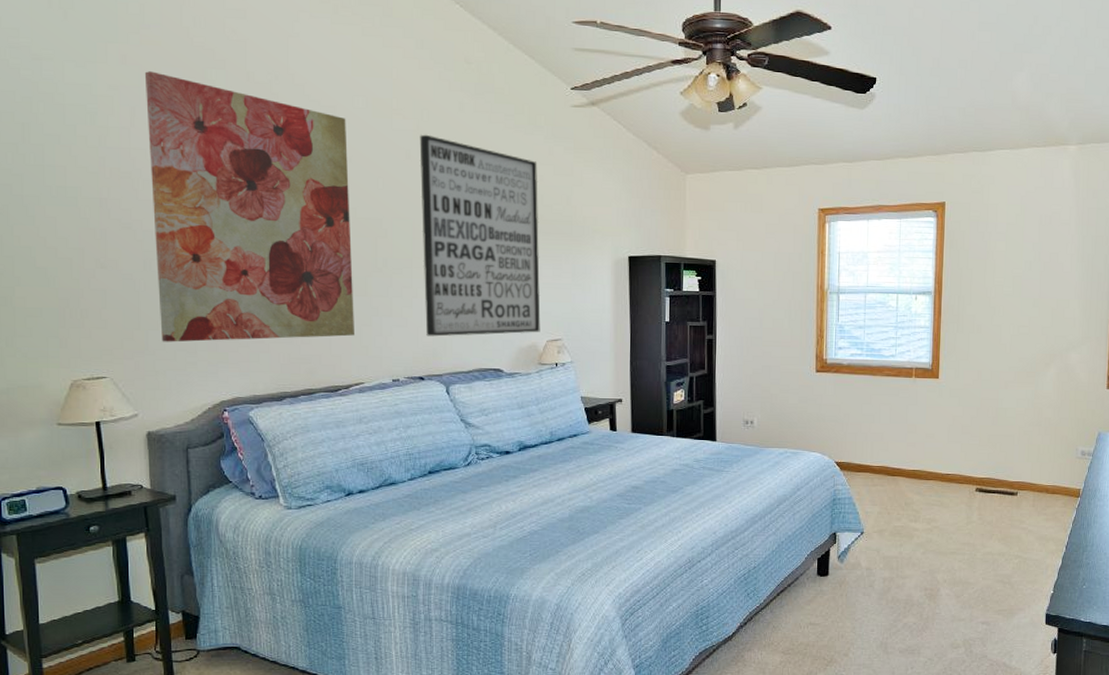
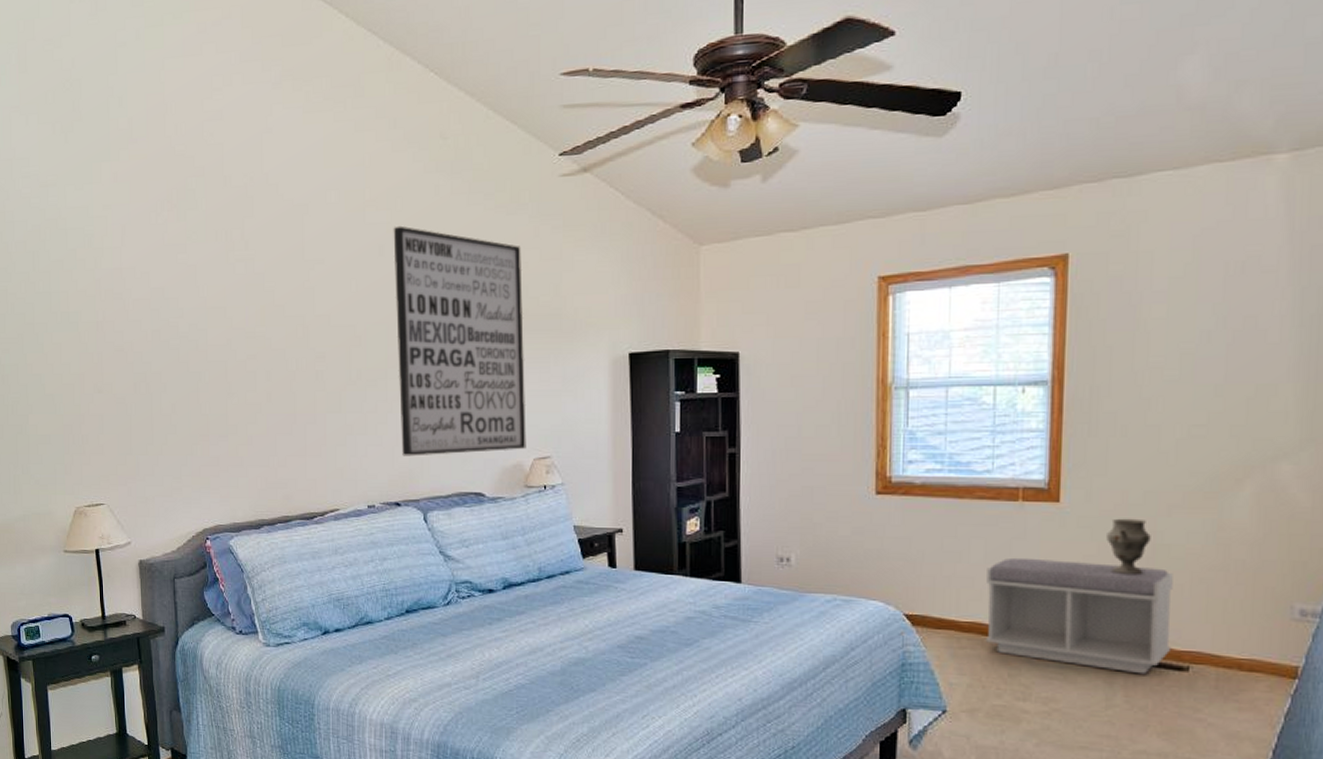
wall art: present [144,71,354,342] -> none [133,186,329,467]
bench: none [890,418,1008,499] -> present [985,557,1173,675]
decorative vase: none [968,390,995,430] -> present [1107,518,1151,575]

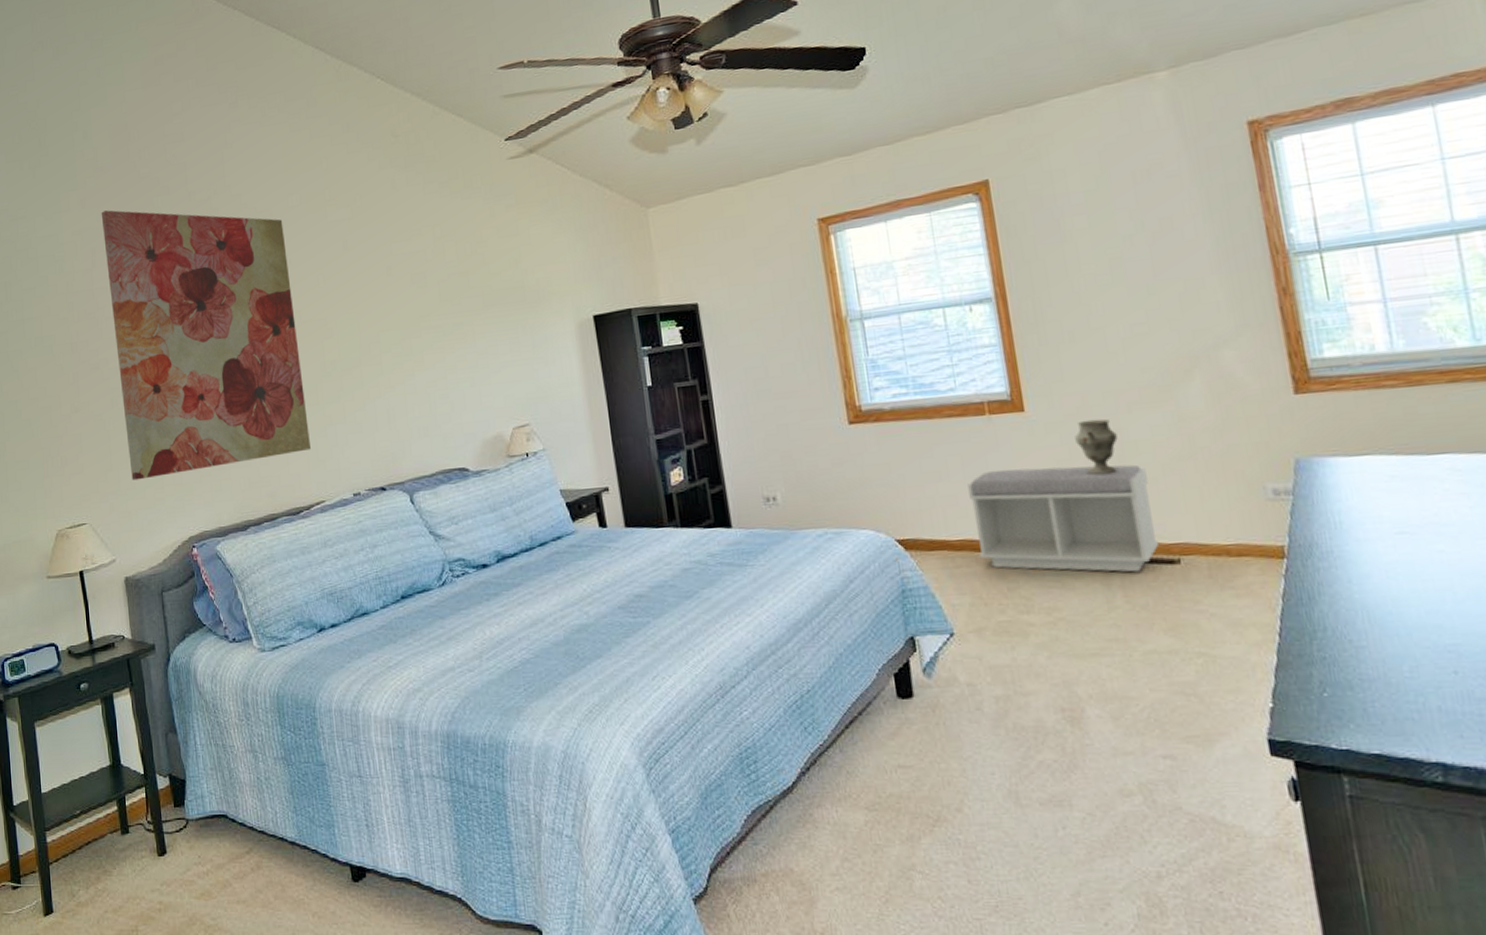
wall art: none [133,186,329,467] -> present [101,210,311,481]
wall art: present [393,225,526,456] -> none [355,220,505,441]

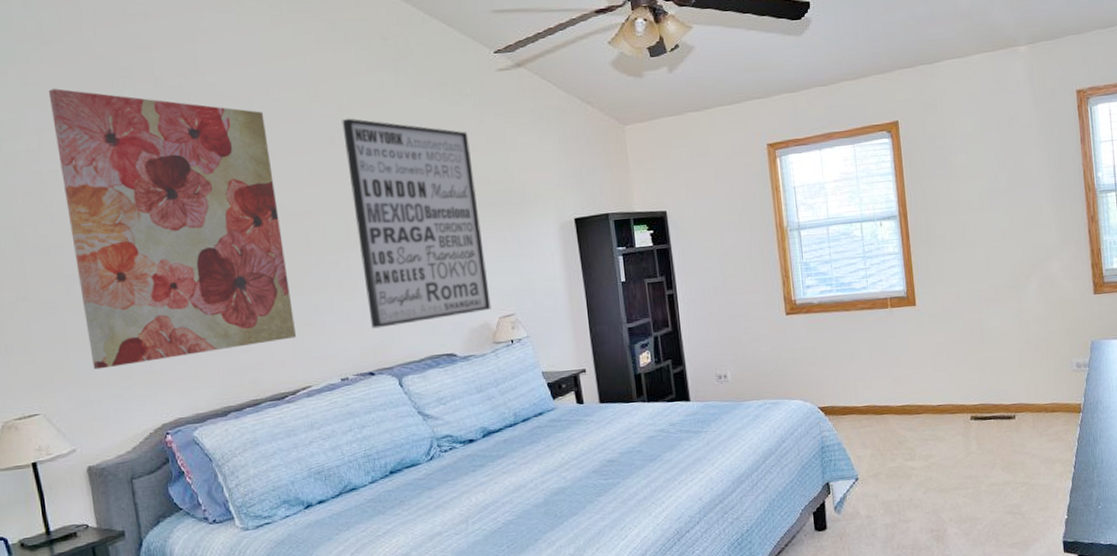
wall art: none [355,220,505,441] -> present [342,118,491,329]
bench: present [968,464,1160,573] -> none [873,346,1003,427]
decorative vase: present [1075,418,1118,475] -> none [950,311,979,354]

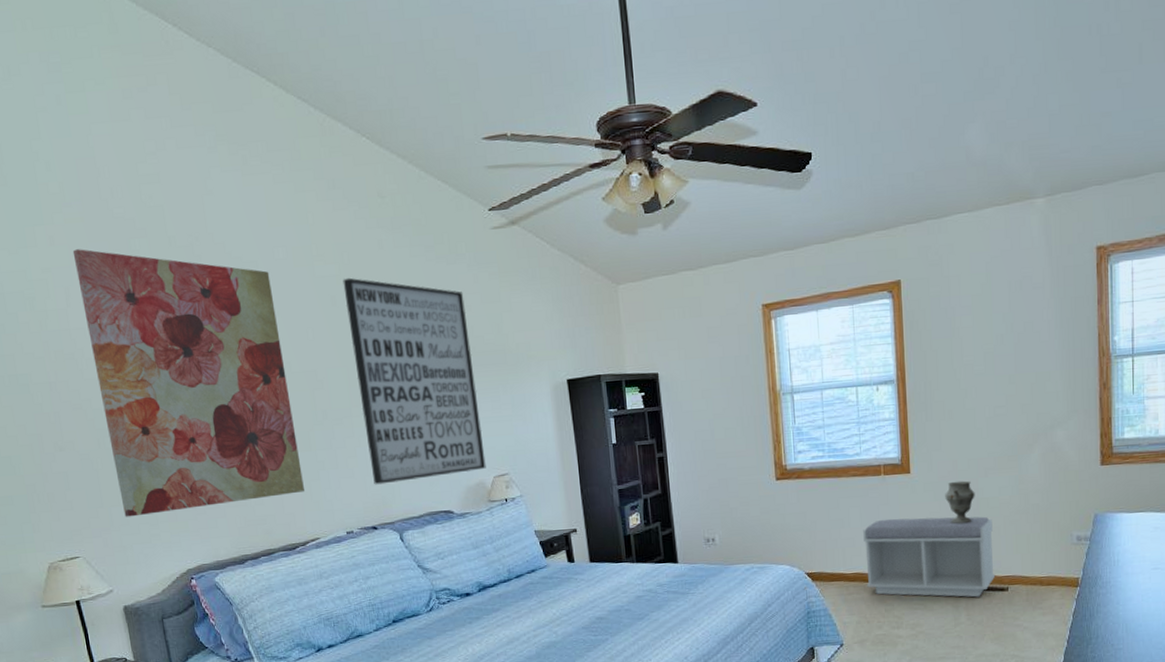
bench: none [873,346,1003,427] -> present [863,516,996,597]
decorative vase: none [950,311,979,354] -> present [945,480,975,524]

